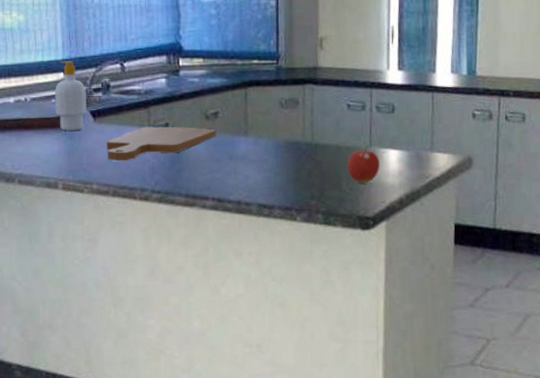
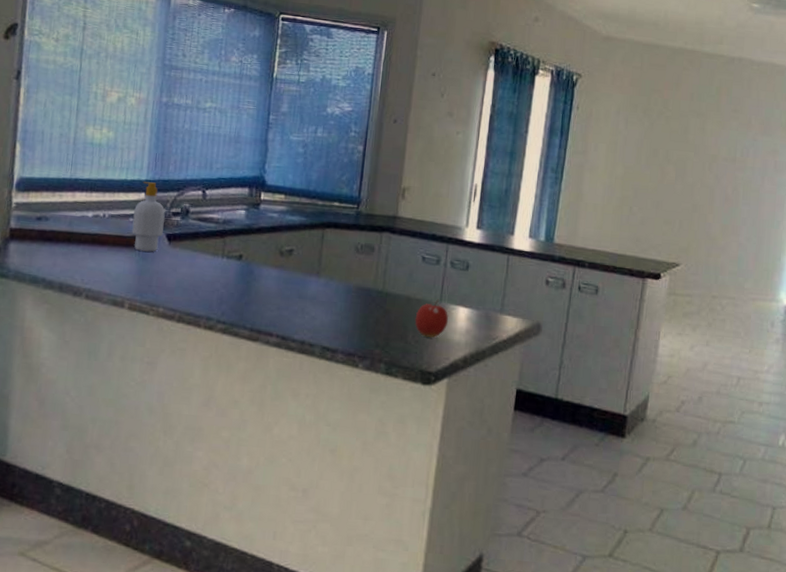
cutting board: present [106,126,217,161] -> none [177,256,289,288]

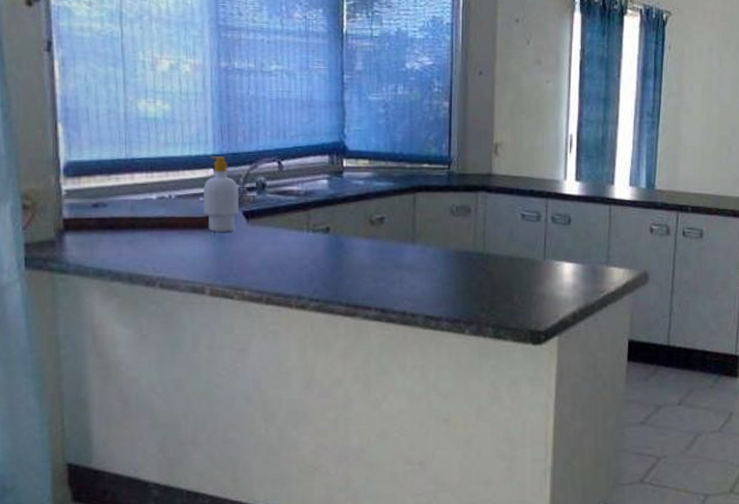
fruit: present [414,299,449,338] -> none [519,256,554,296]

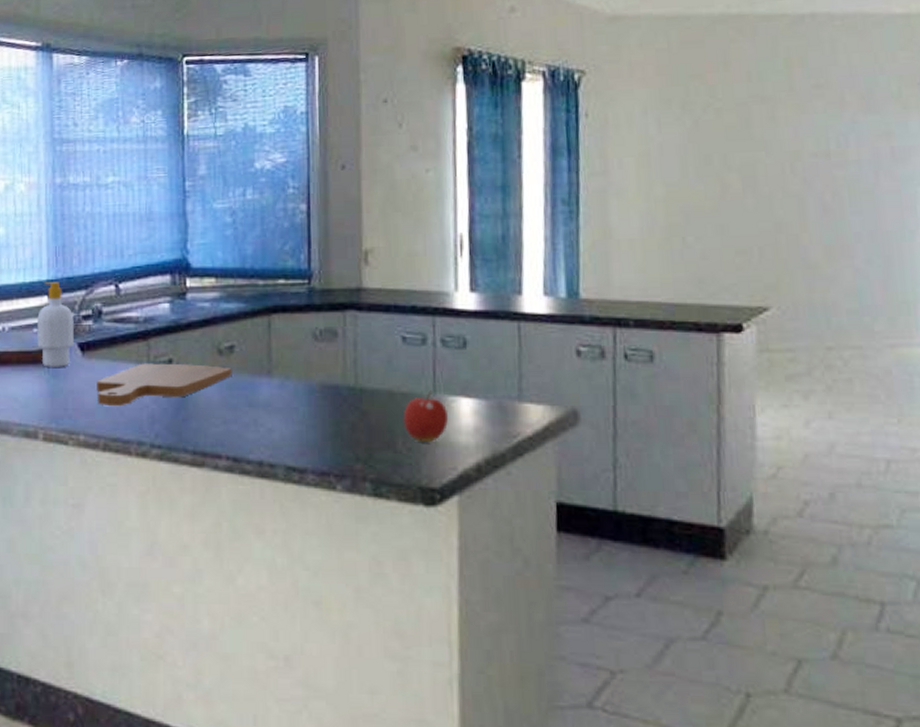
cutting board: none [260,230,382,267] -> present [96,363,232,407]
fruit: none [519,256,554,296] -> present [403,390,449,442]

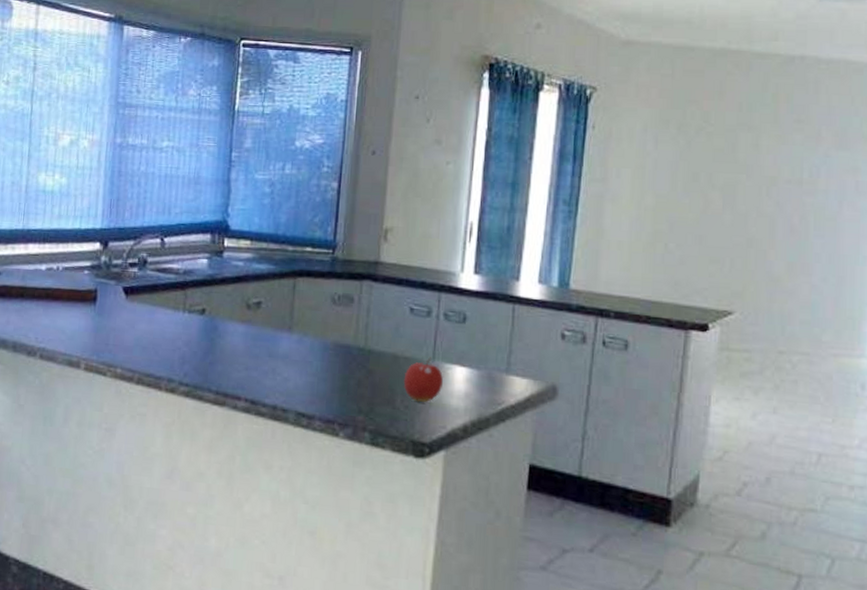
soap bottle: present [37,282,74,367] -> none [87,230,122,307]
cutting board: present [96,363,232,407] -> none [136,310,258,347]

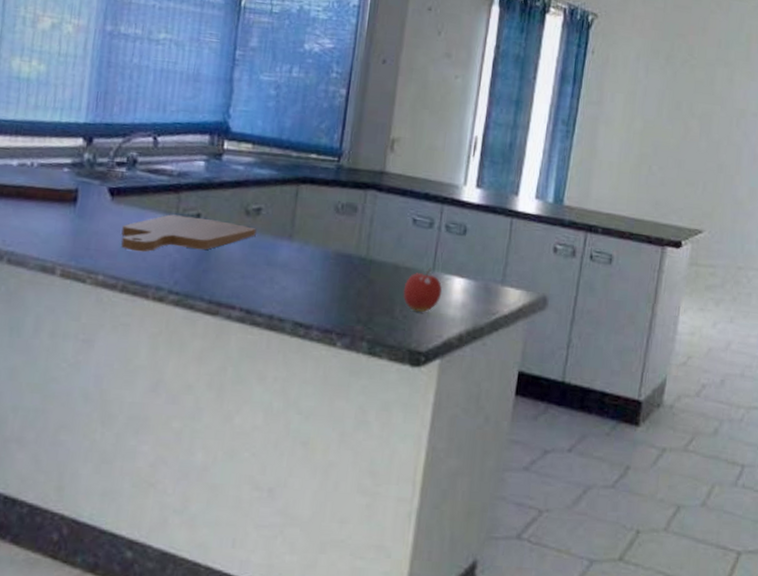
cutting board: none [136,310,258,347] -> present [121,214,257,252]

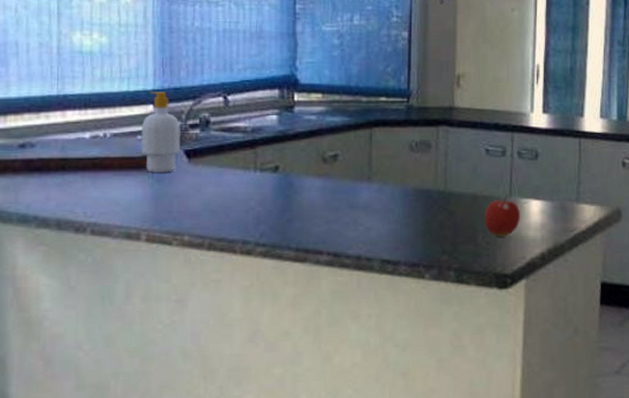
soap bottle: none [66,125,108,209] -> present [141,92,180,173]
cutting board: present [121,214,257,252] -> none [202,169,335,209]

